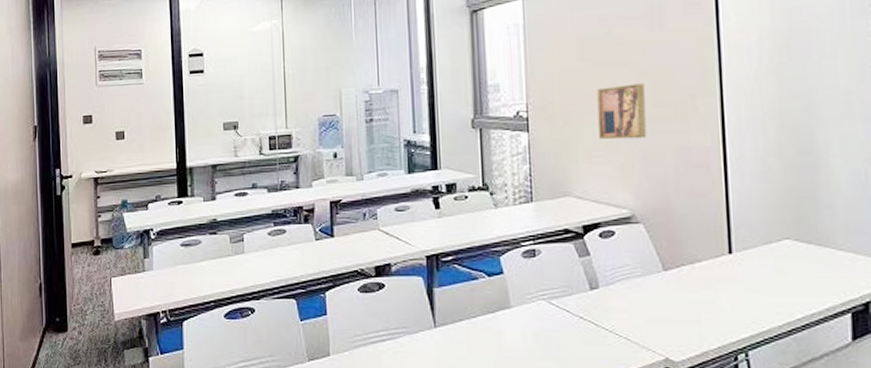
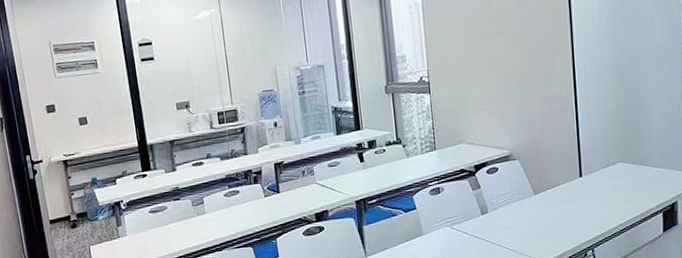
wall art: present [597,83,647,140] -> none [481,48,520,95]

